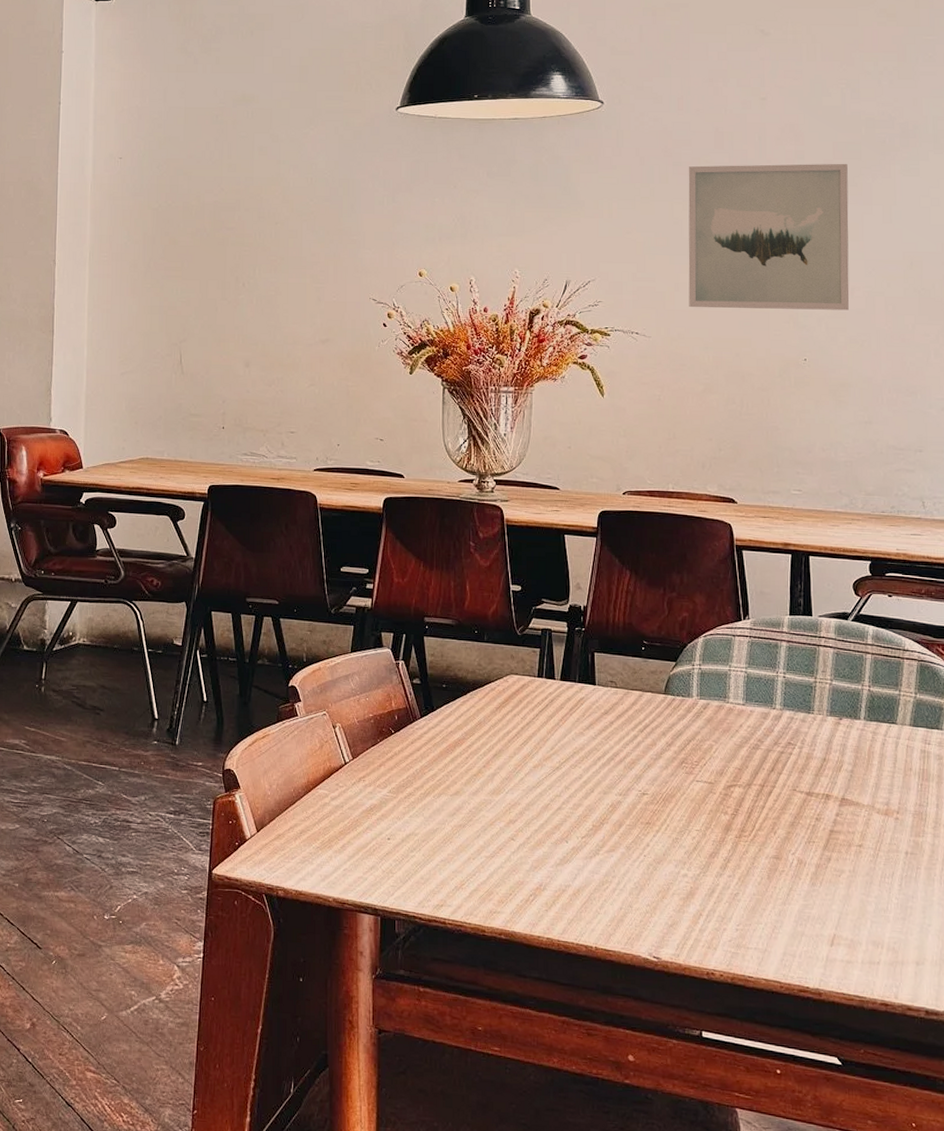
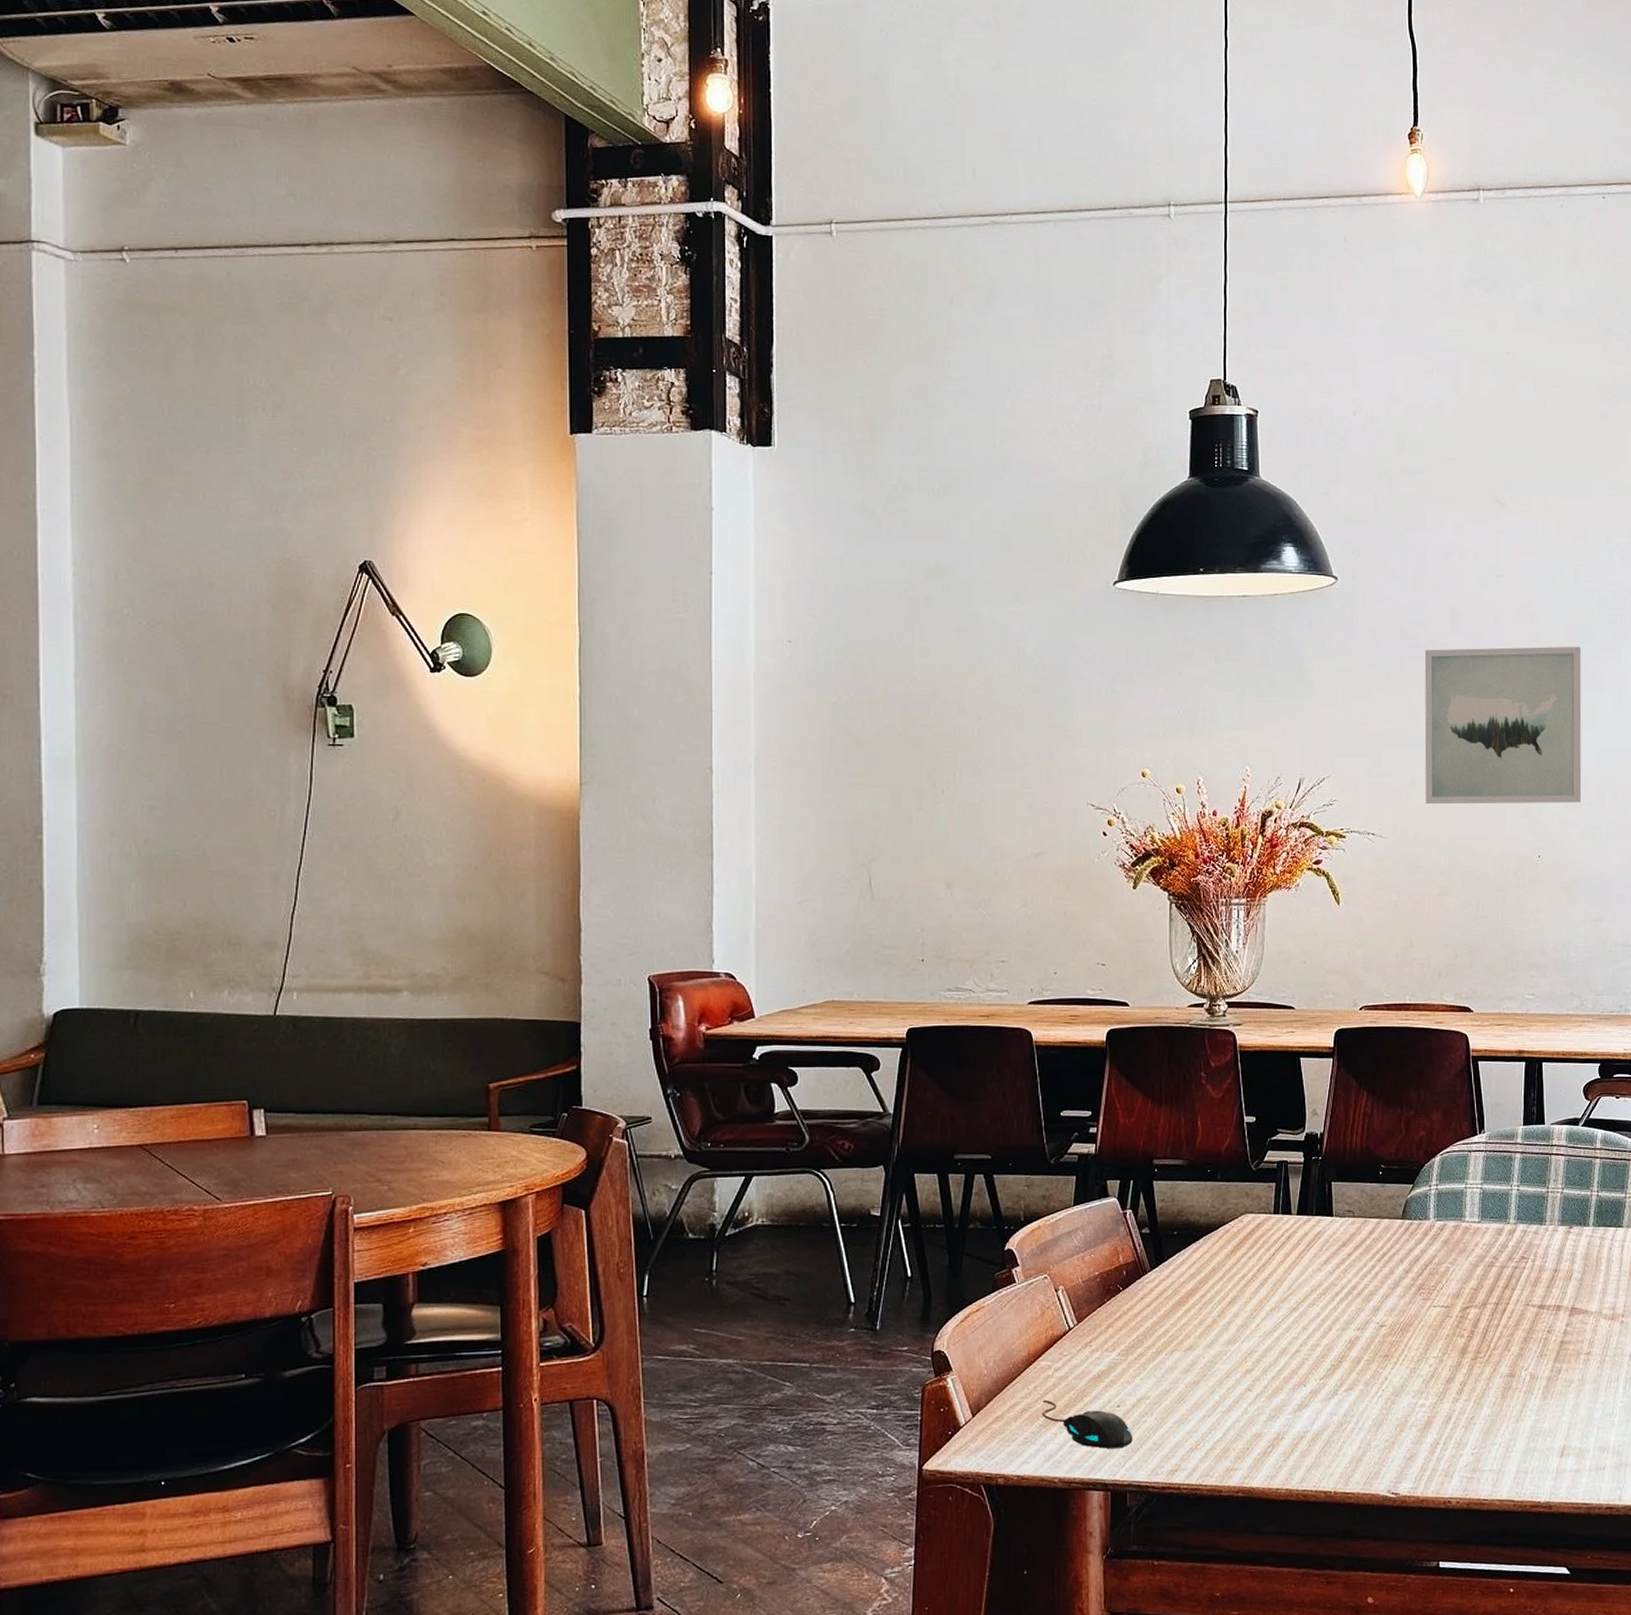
mouse: none [318,824,401,877] -> present [1041,1400,1133,1449]

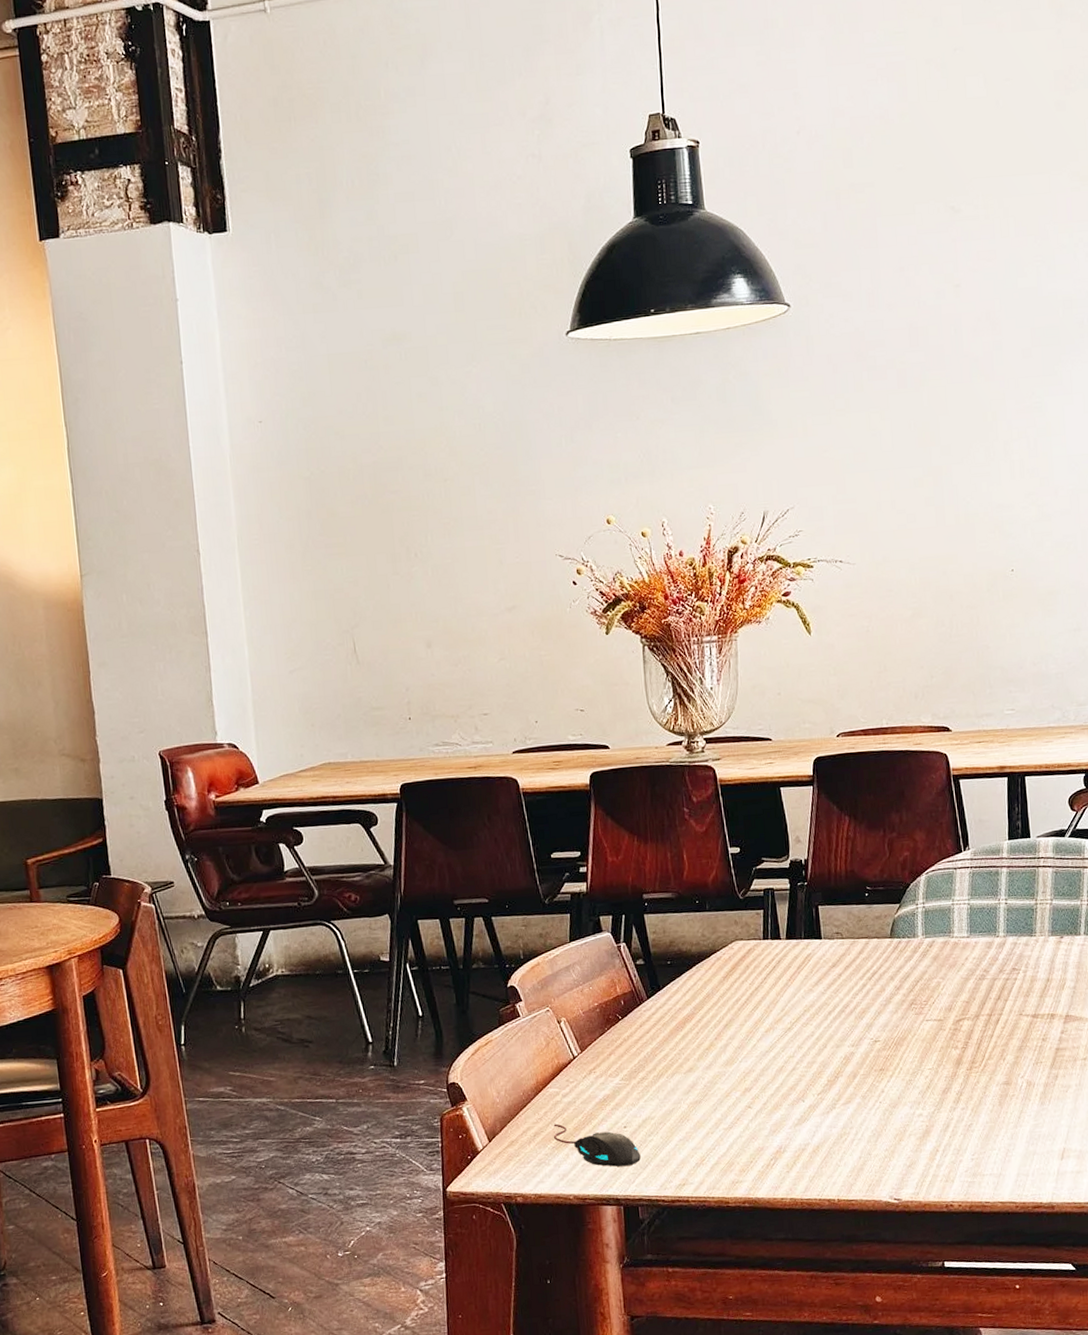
wall art: present [1424,646,1582,805] -> none [884,350,1054,527]

